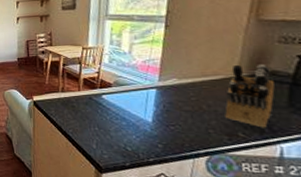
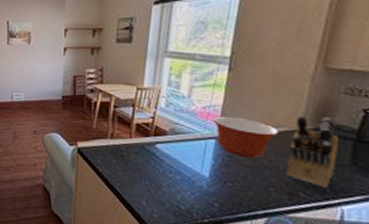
mixing bowl: none [153,69,216,104] -> present [213,117,279,158]

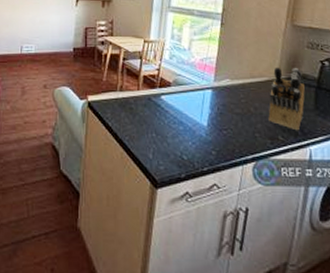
mixing bowl: present [213,117,279,158] -> none [209,68,261,106]

